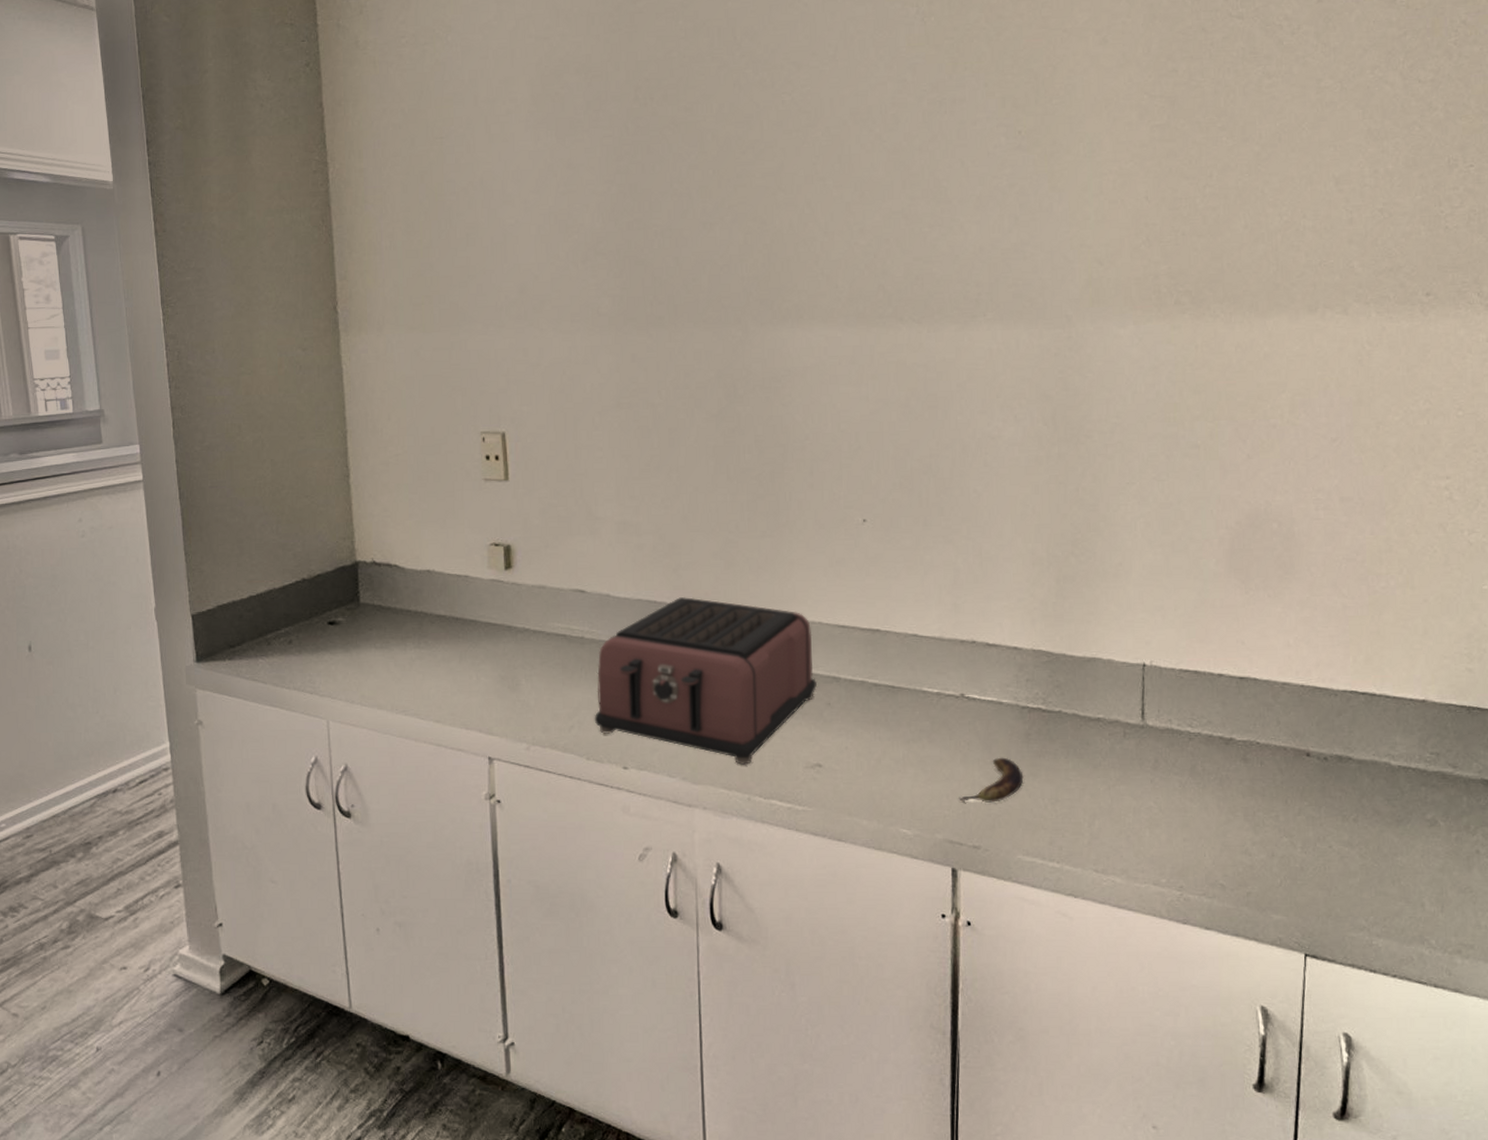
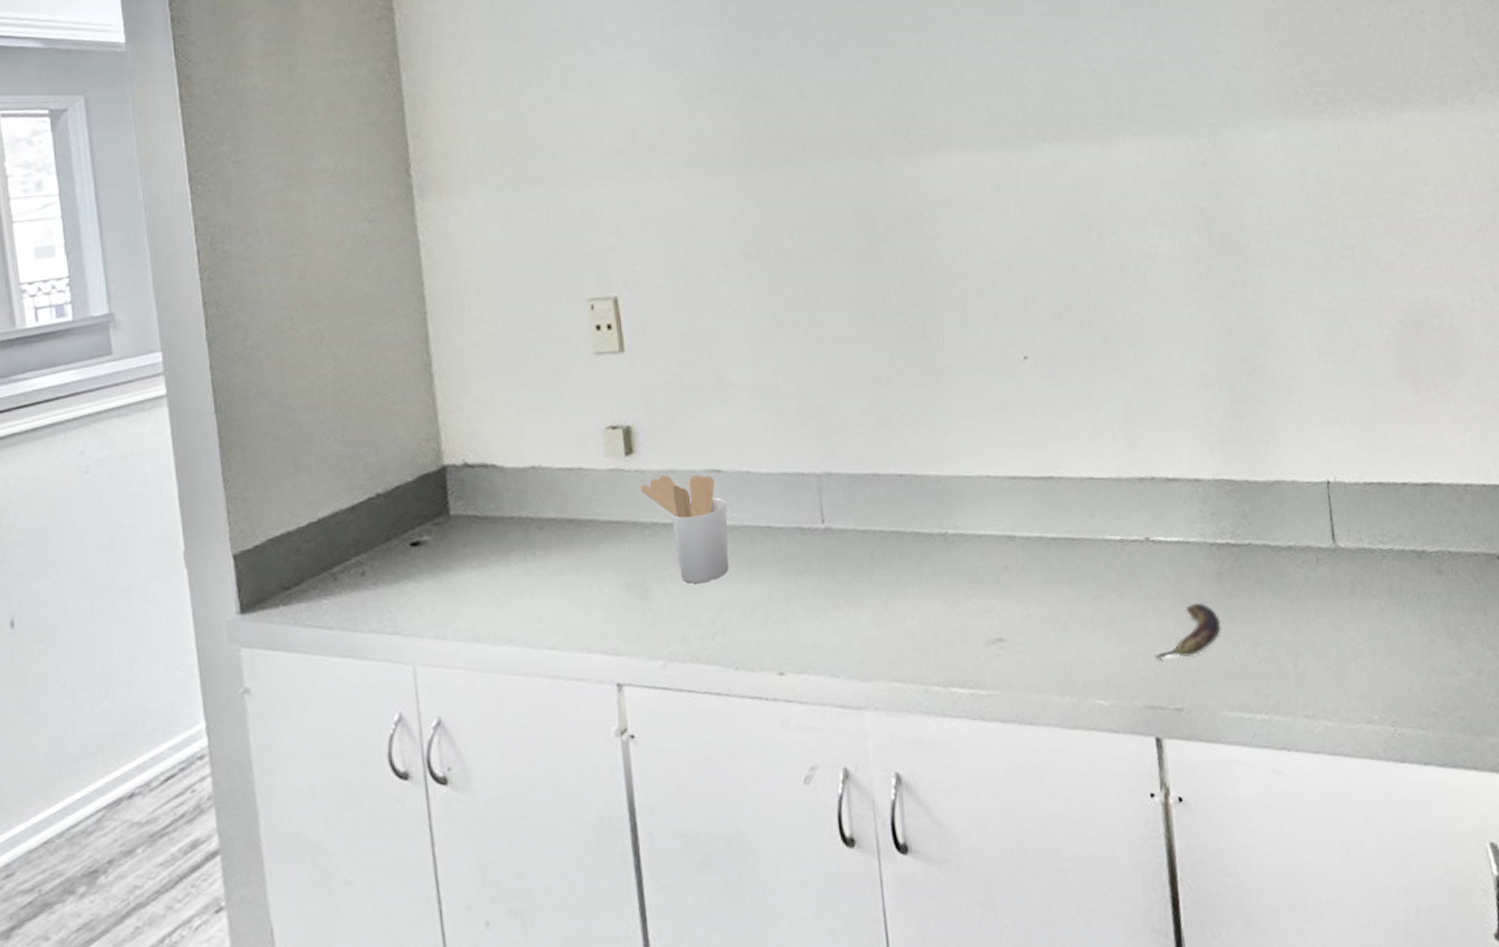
utensil holder: none [515,590,588,684] -> present [640,475,729,584]
toaster: present [594,597,818,765] -> none [741,463,991,651]

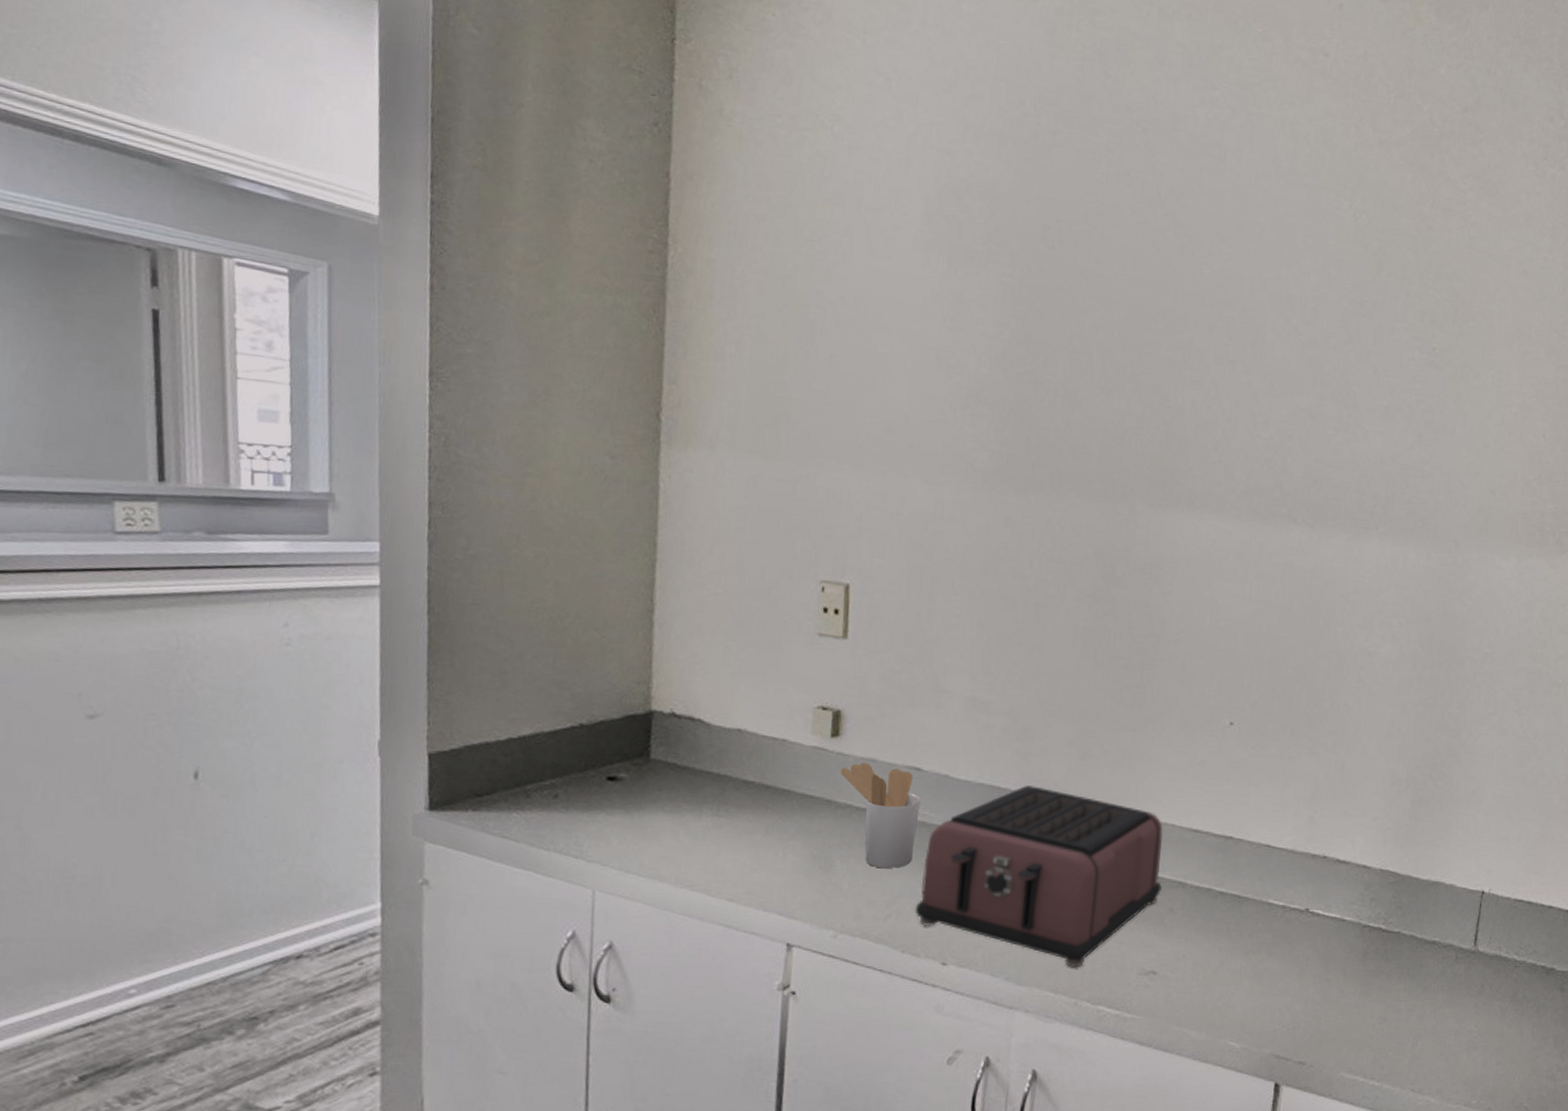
toaster: none [741,463,991,651] -> present [915,785,1163,968]
banana: present [1155,602,1221,660] -> none [1290,974,1356,1019]

